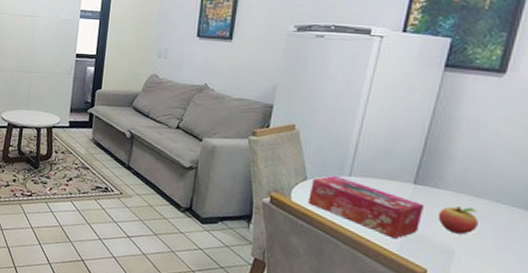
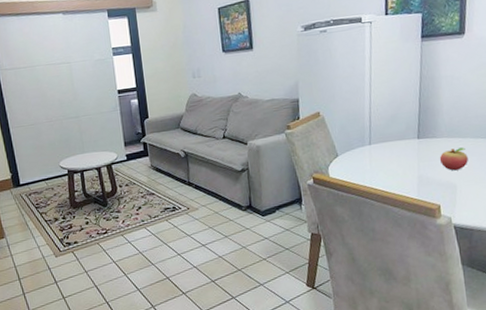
tissue box: present [308,175,425,239] -> none [342,146,429,187]

